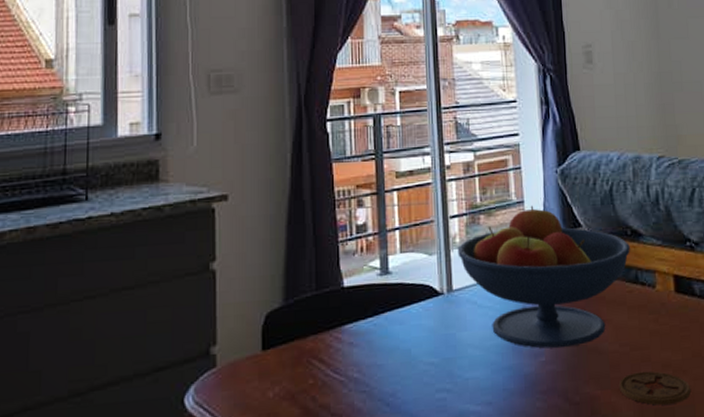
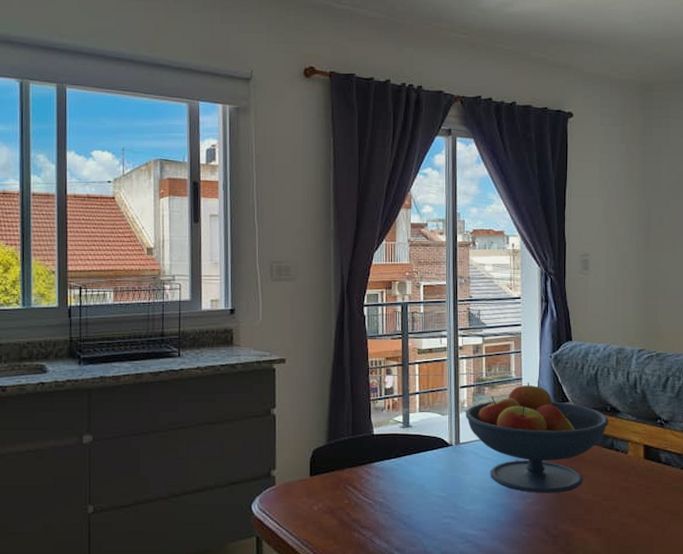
coaster: present [619,371,690,406] -> none [590,517,650,543]

